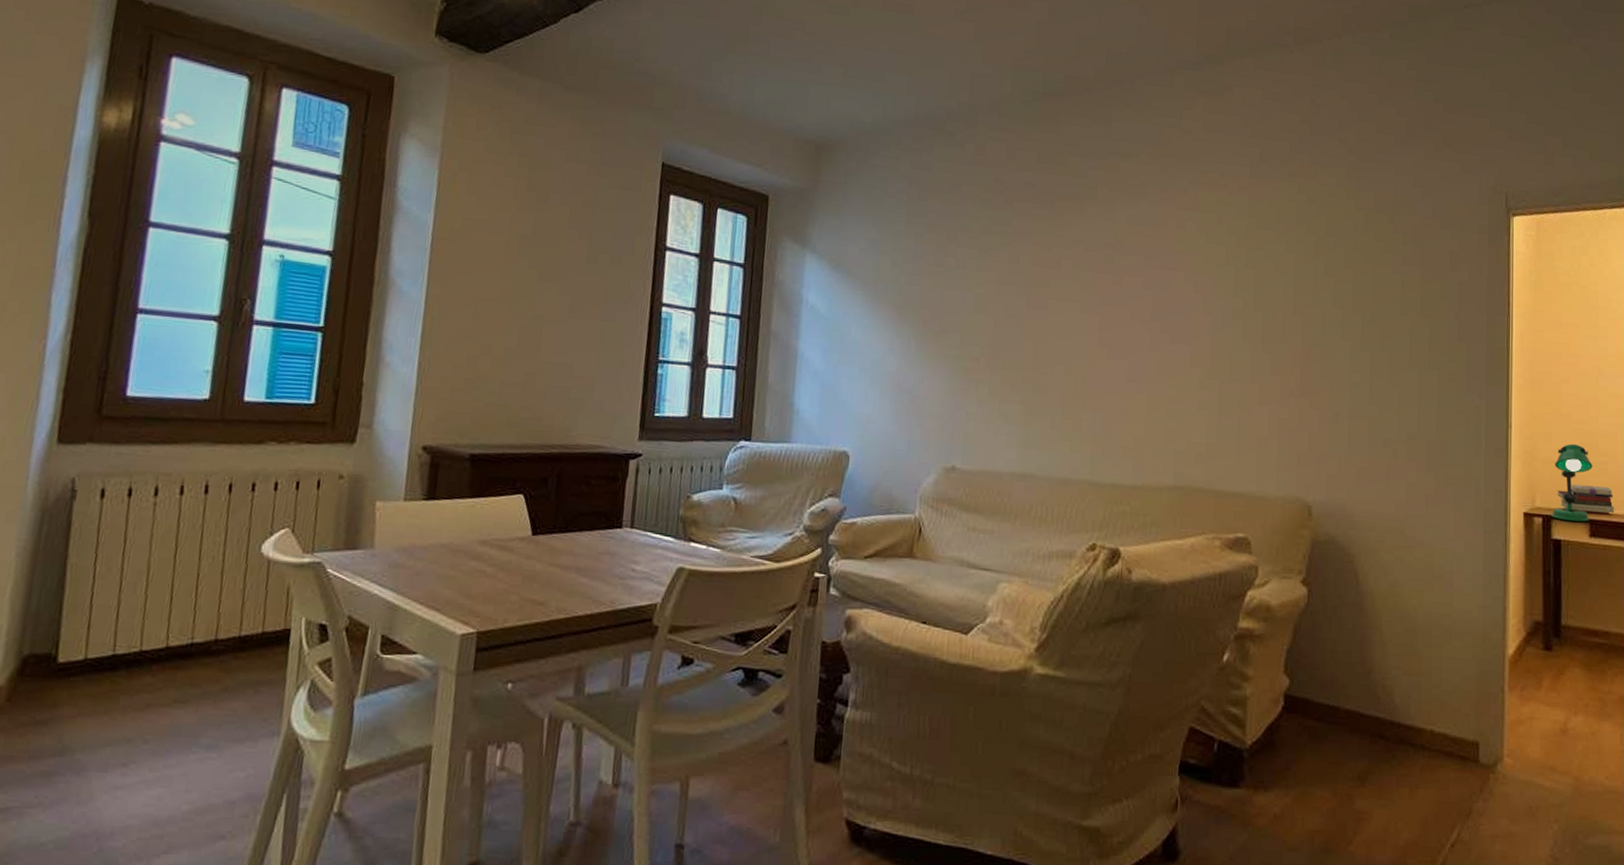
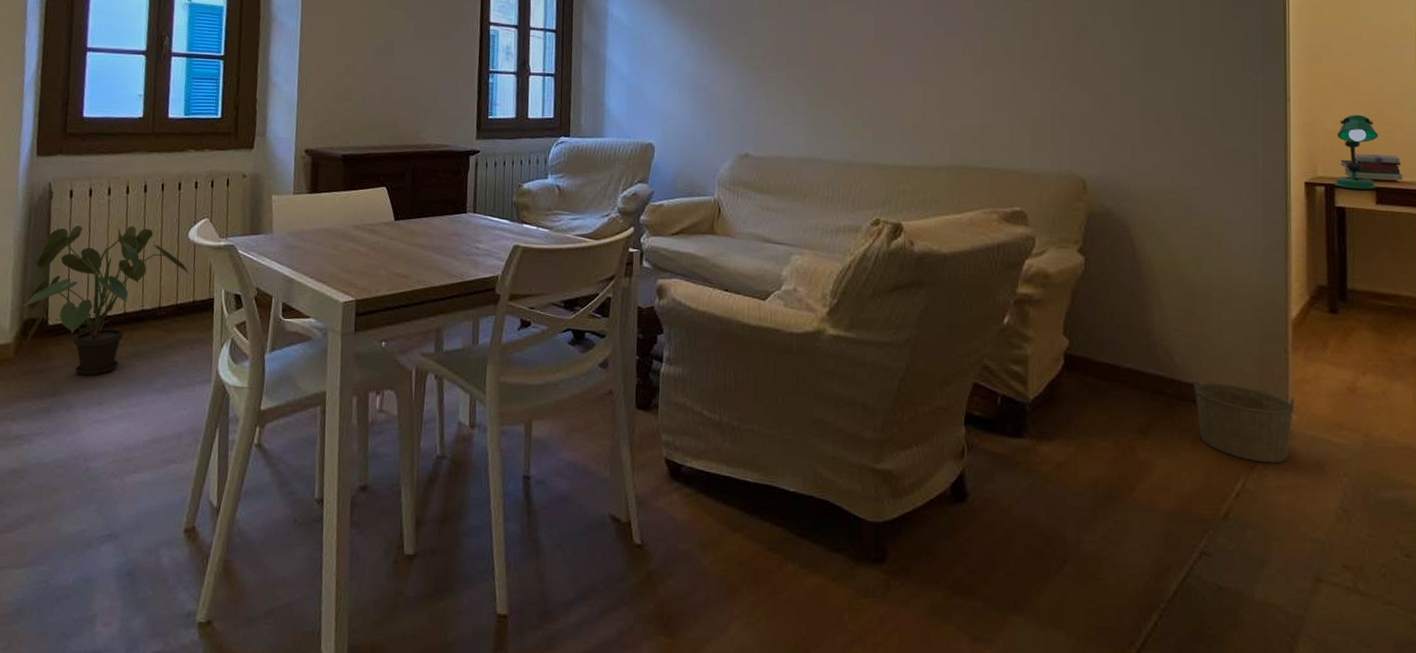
house plant: none [21,534,262,729] -> present [22,225,191,376]
basket: none [1412,720,1510,811] -> present [1193,378,1295,464]

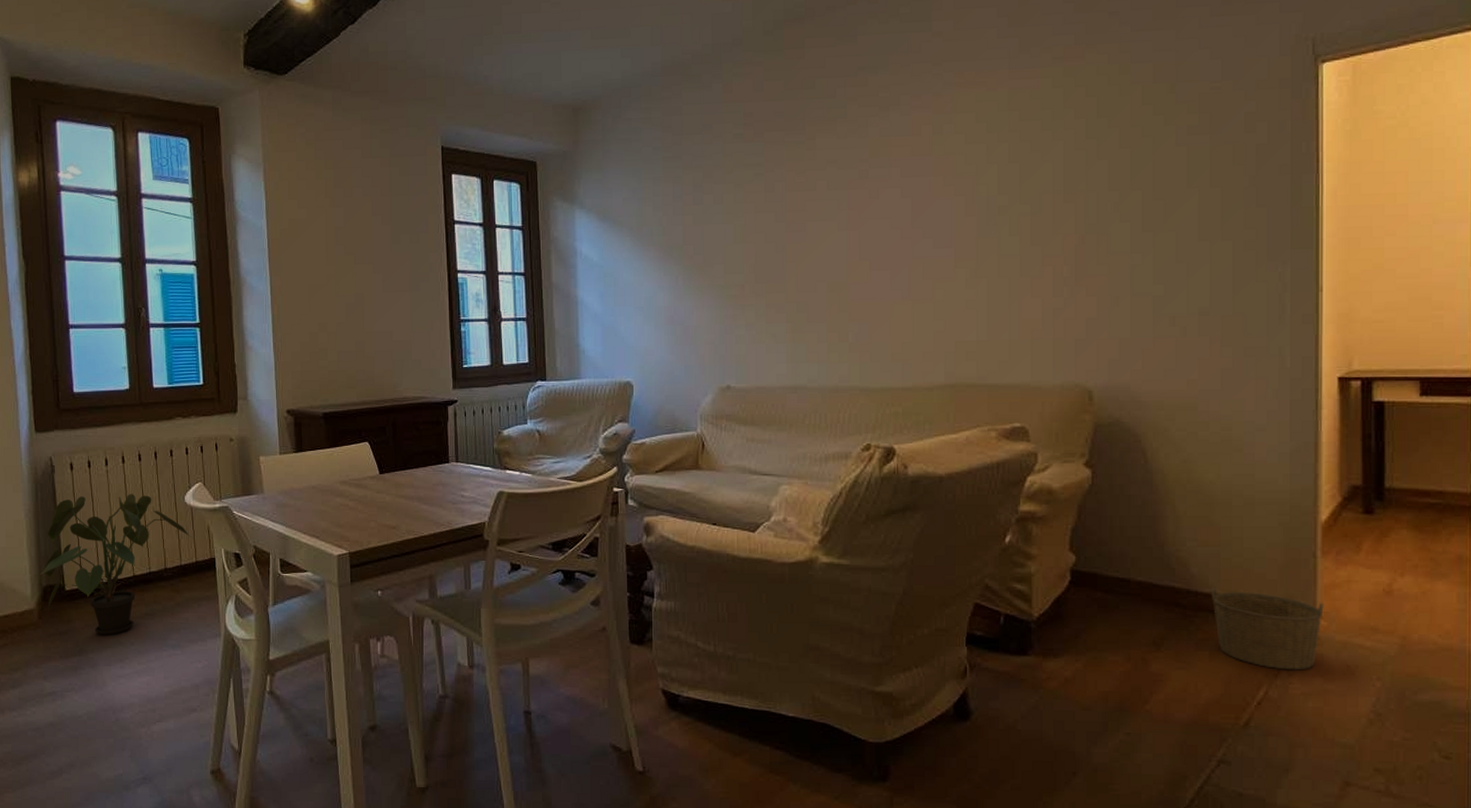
desk lamp: present [1334,114,1378,190] -> none [1372,300,1424,381]
books: present [1340,154,1403,182] -> none [1379,342,1452,371]

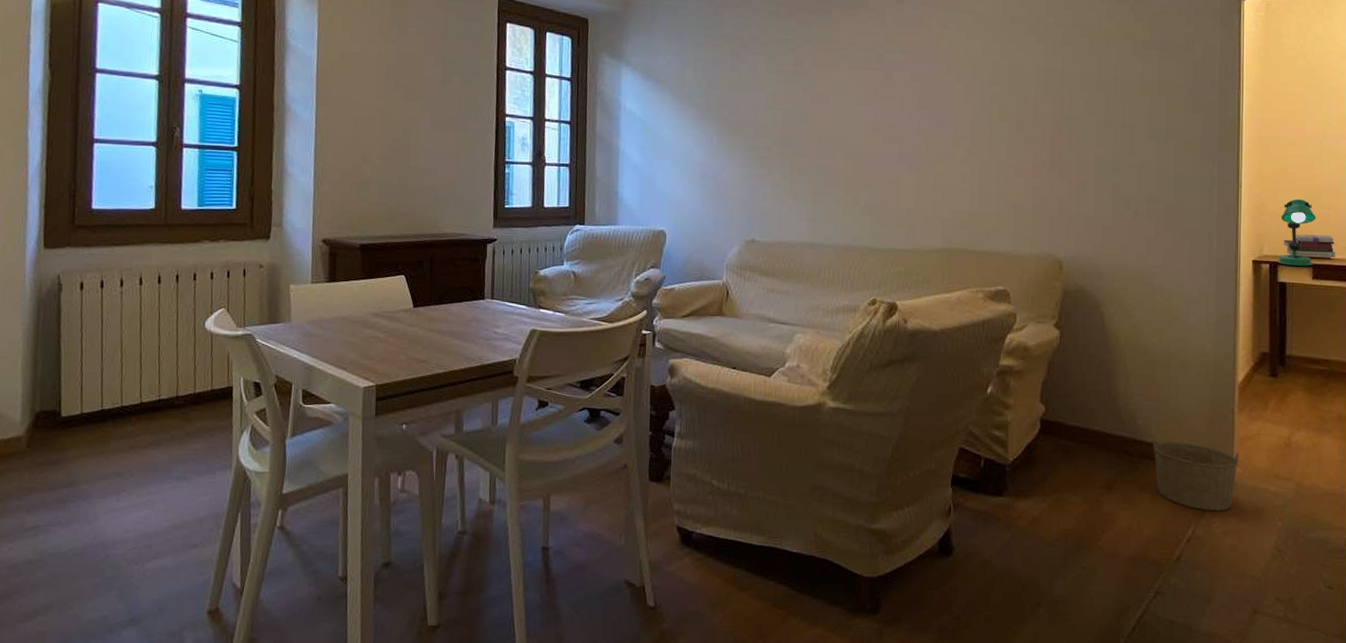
house plant: present [39,494,192,636] -> none [33,317,209,466]
desk lamp: none [1372,300,1424,381] -> present [1277,198,1316,266]
books: none [1379,342,1452,371] -> present [1283,234,1336,259]

